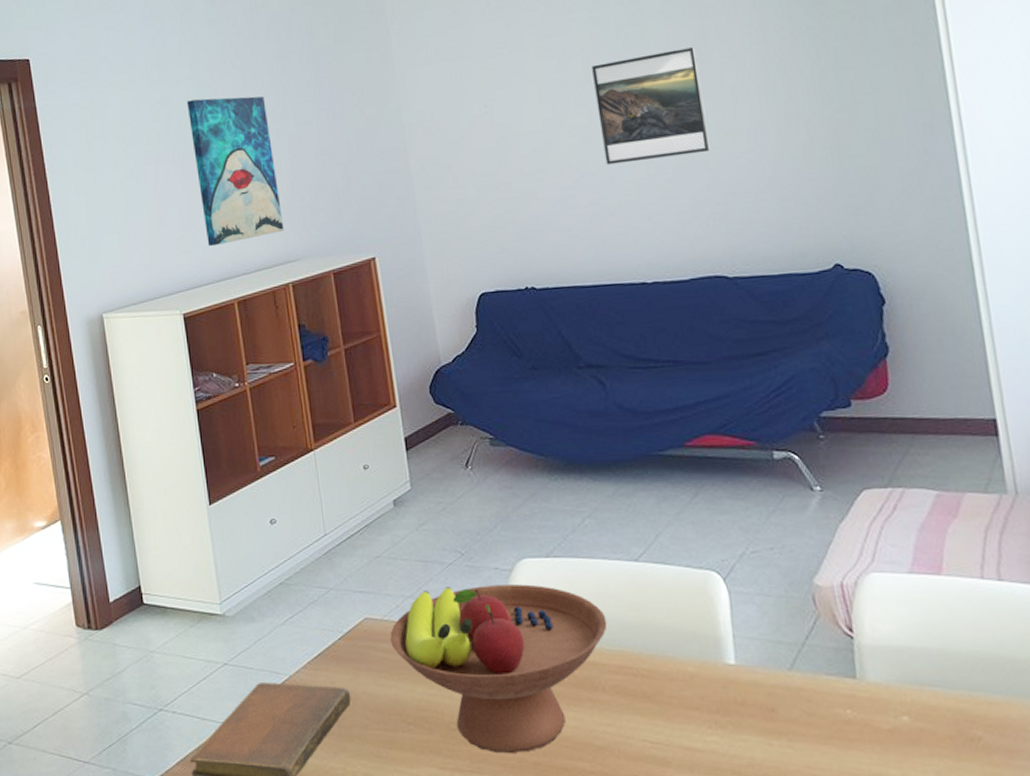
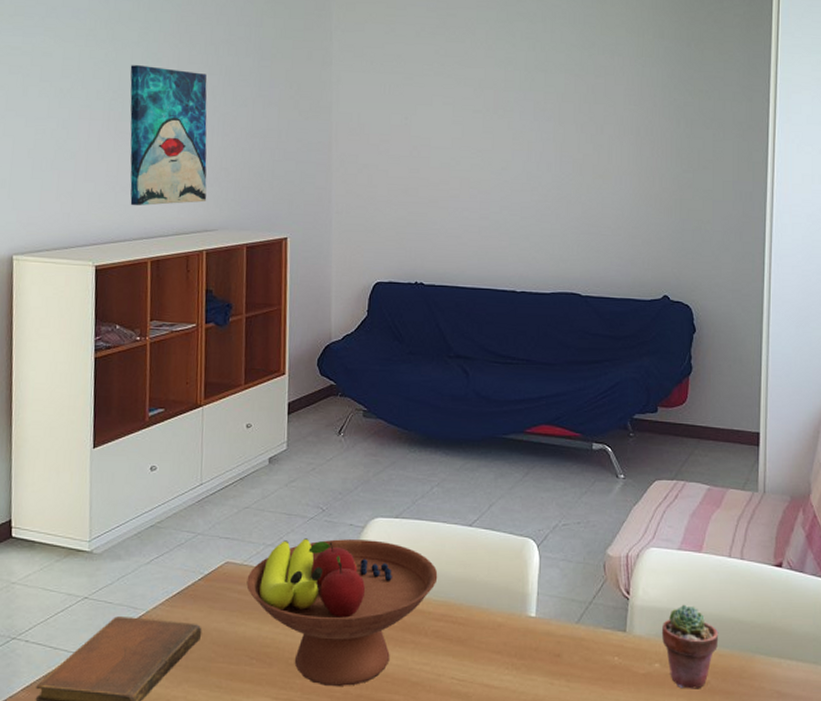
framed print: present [592,47,711,165] -> none [499,98,586,189]
potted succulent: none [903,640,986,747] -> present [661,604,719,689]

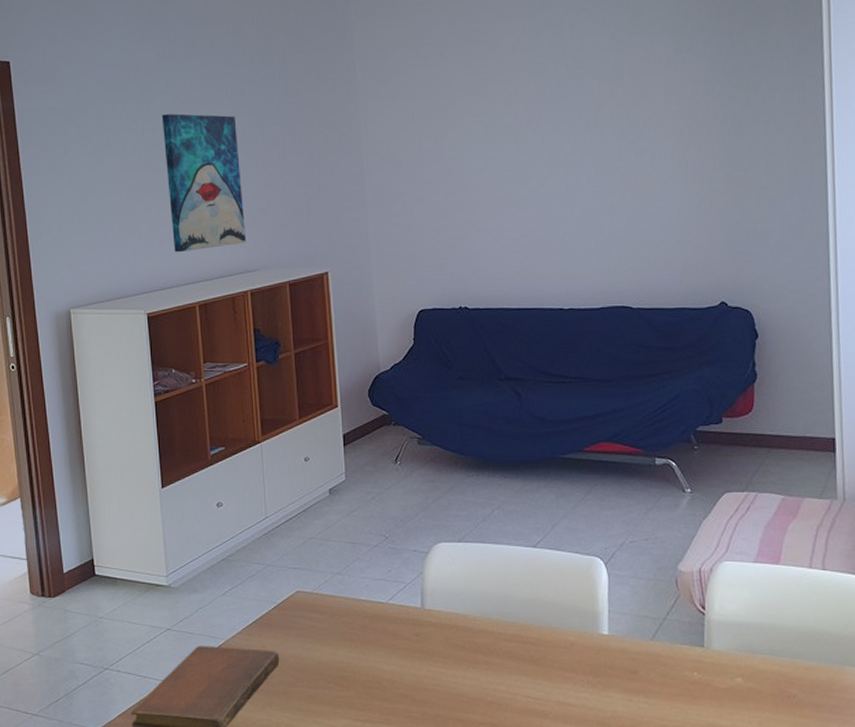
fruit bowl: present [246,538,438,687] -> none [318,565,506,708]
potted succulent: present [661,604,719,689] -> none [741,617,804,703]

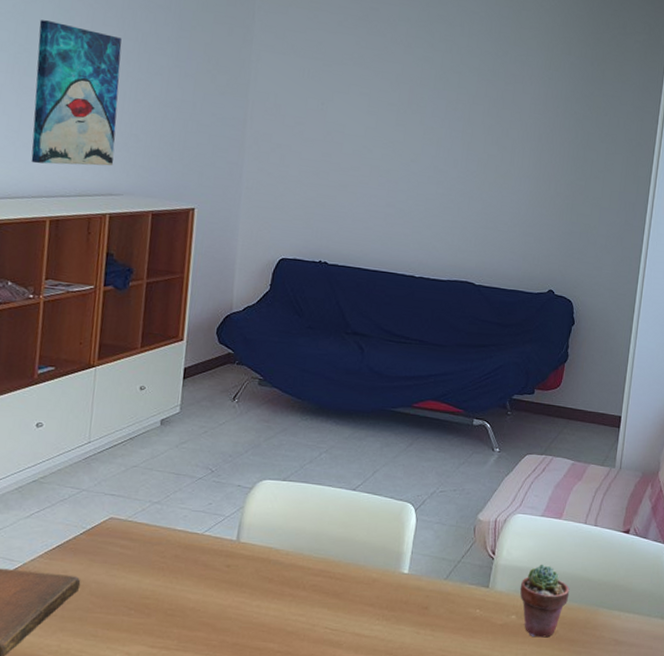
potted succulent: none [741,617,804,703] -> present [519,564,570,638]

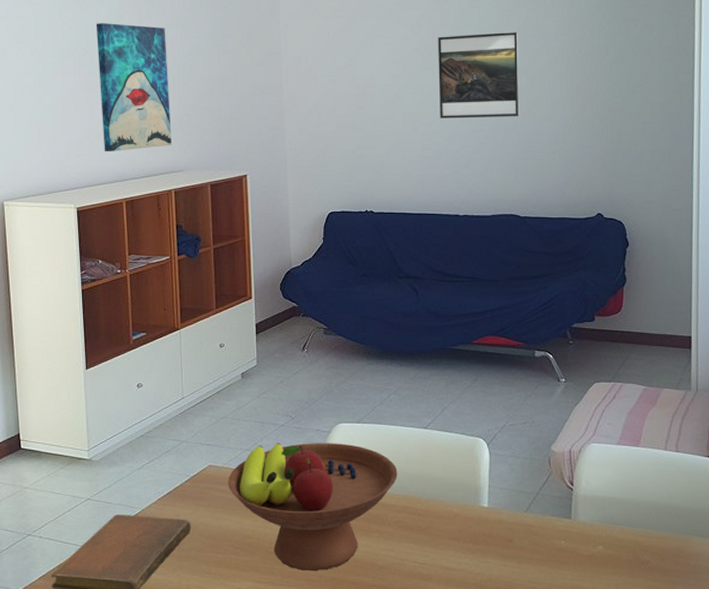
fruit bowl: none [129,497,320,636] -> present [228,443,398,572]
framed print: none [407,95,494,187] -> present [438,32,520,119]
potted succulent: present [519,564,570,638] -> none [603,493,657,568]

